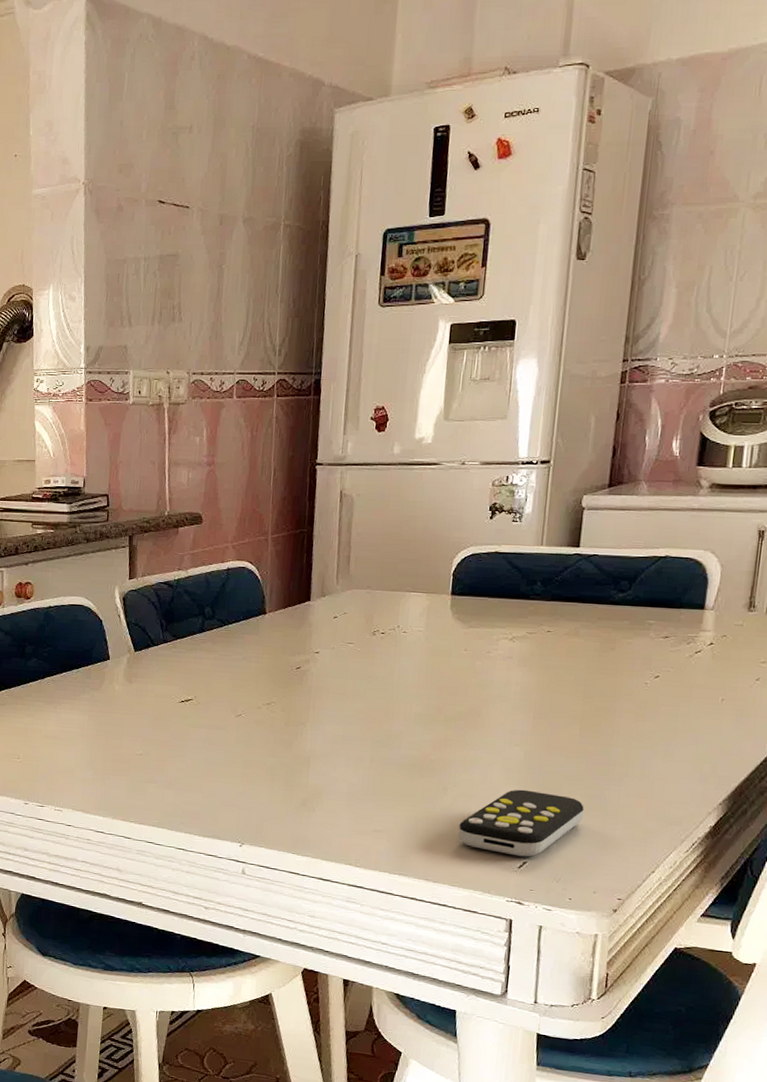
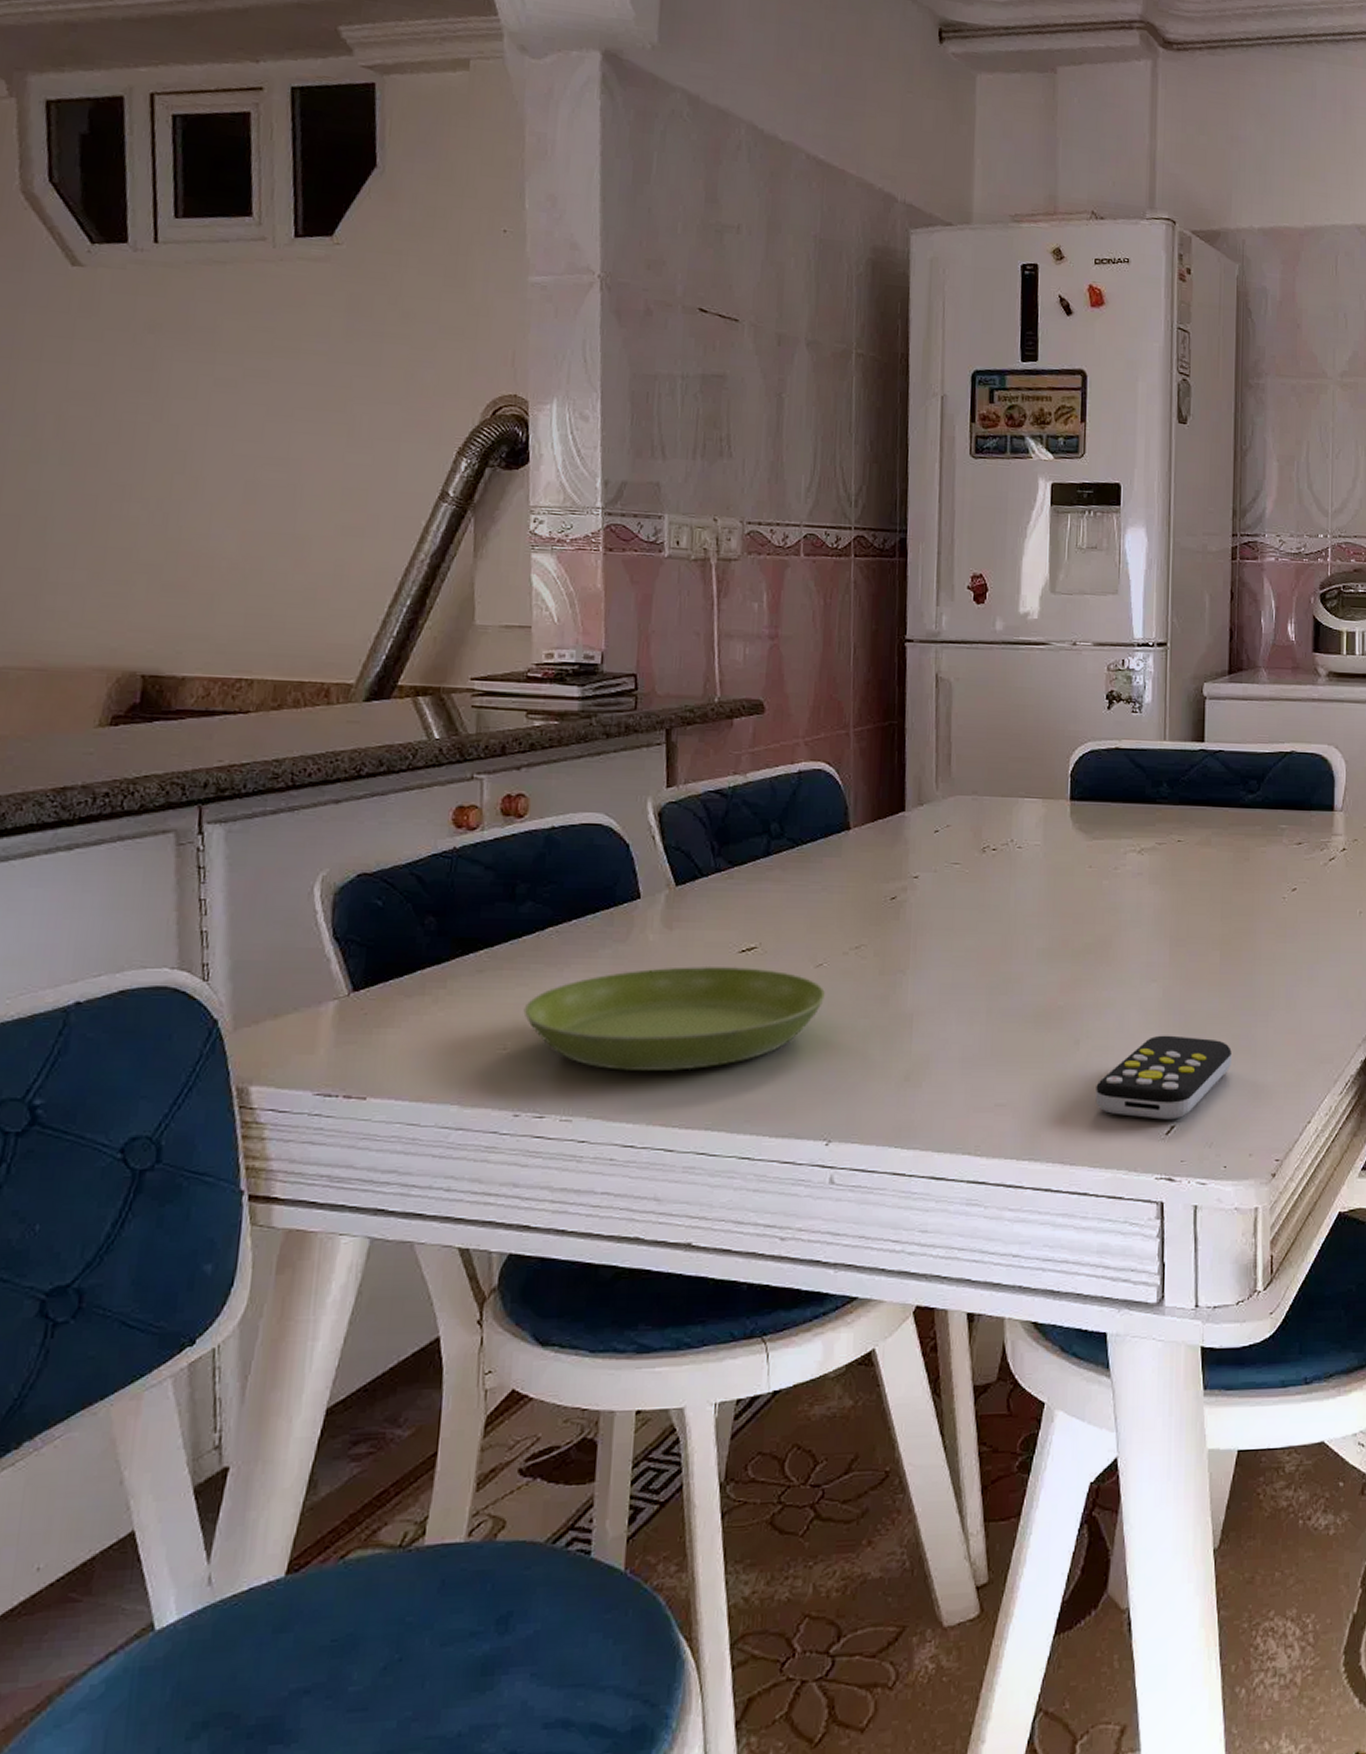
saucer: none [30,710,244,784] -> present [523,965,826,1071]

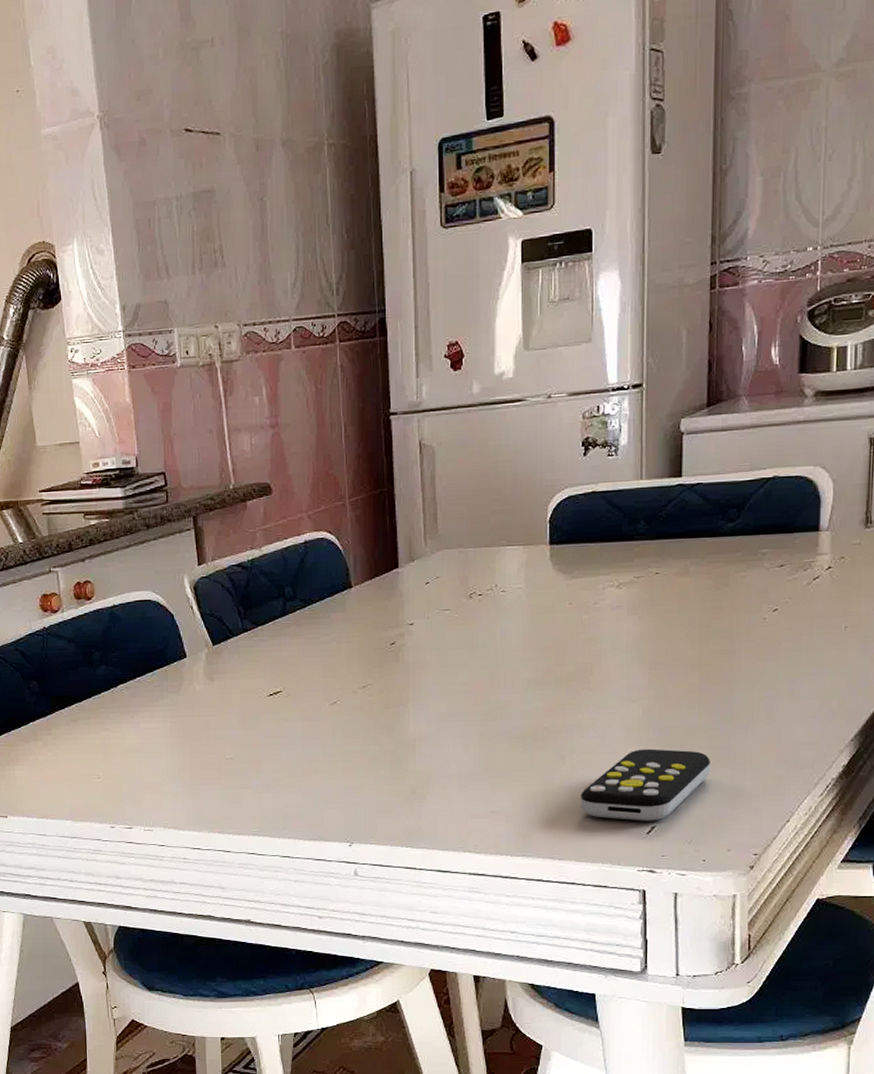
saucer: present [523,965,826,1071] -> none [109,707,341,792]

